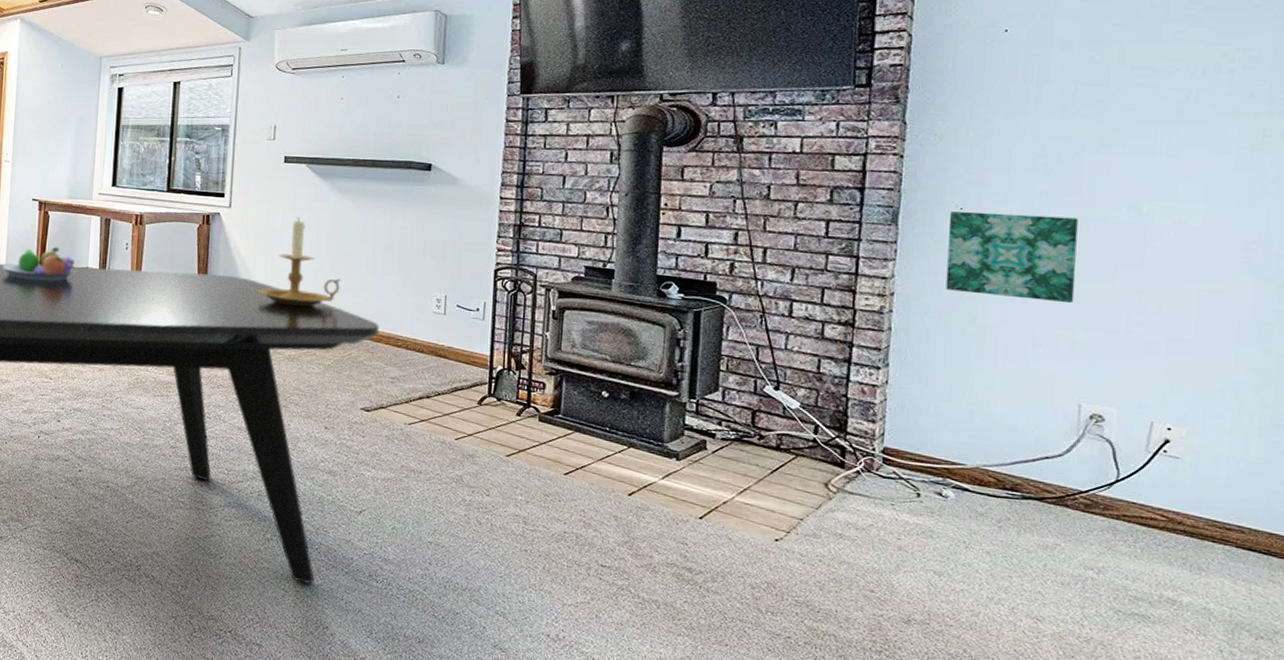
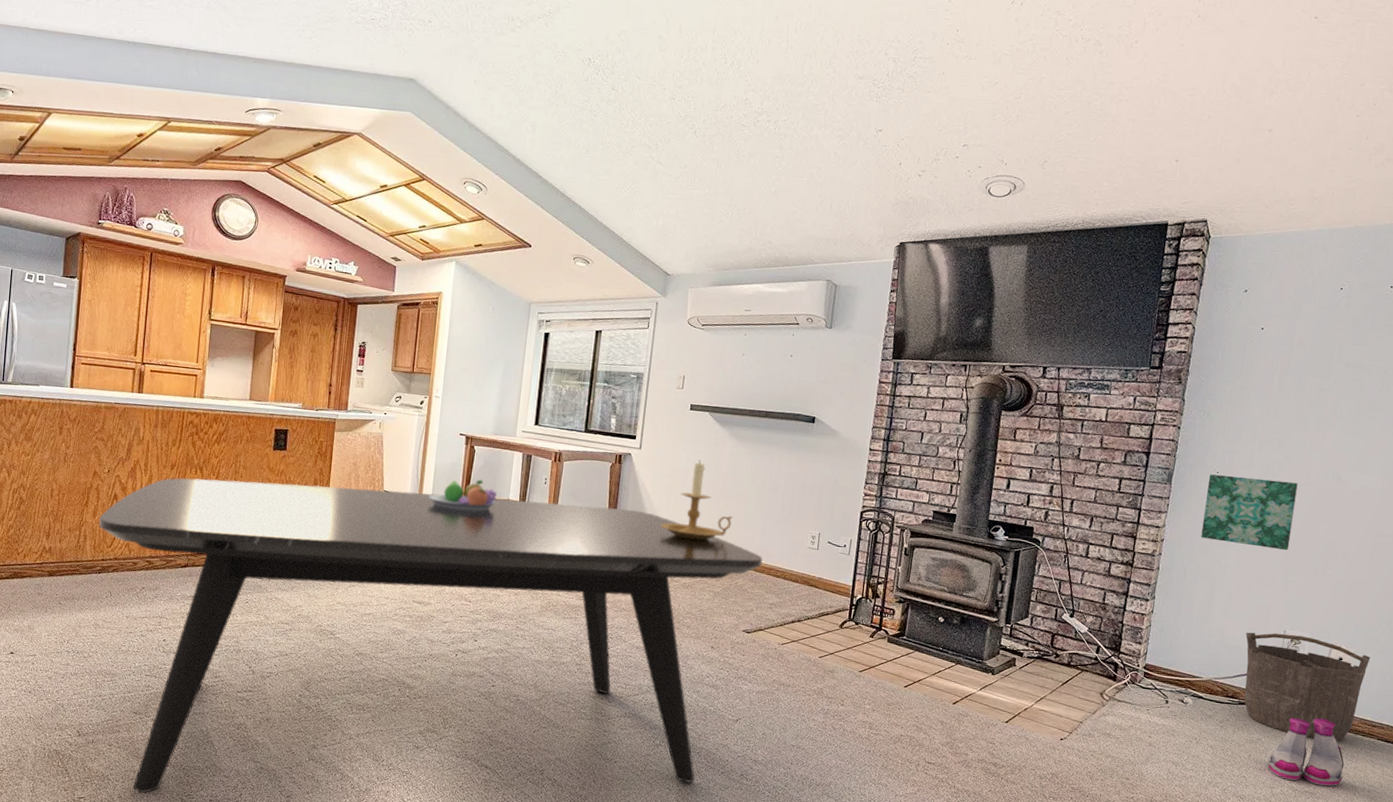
bucket: none [1023,407,1213,549] -> present [1243,632,1371,742]
boots: none [1073,517,1190,608] -> present [1268,718,1345,787]

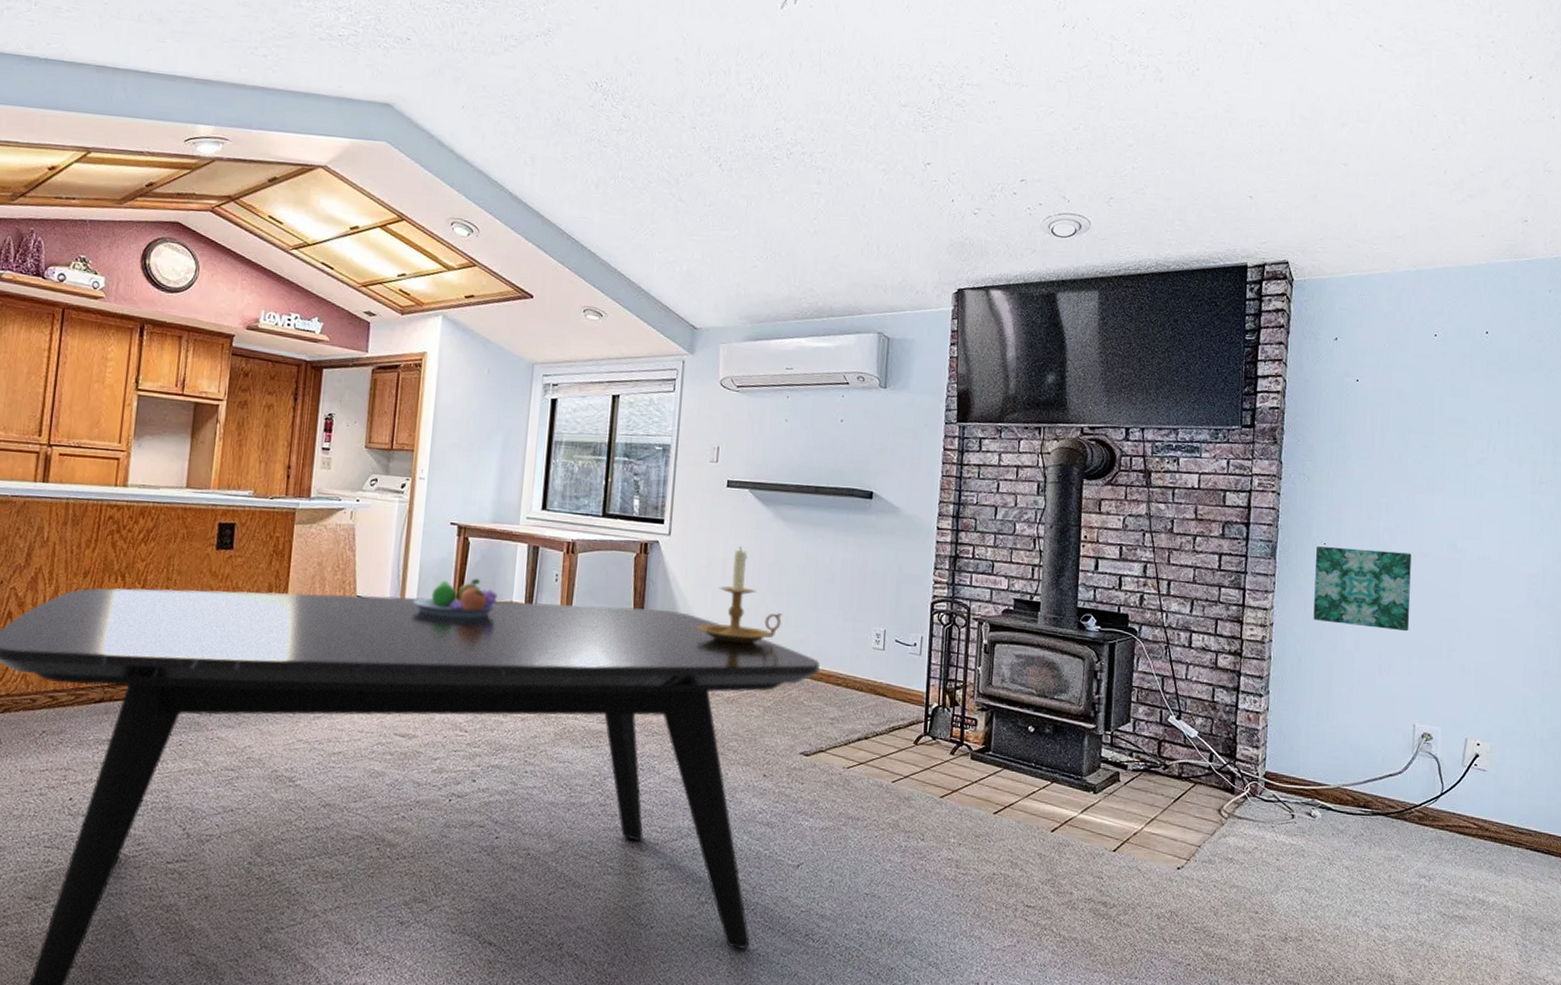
bucket: present [1243,632,1371,742] -> none [1372,728,1509,854]
boots: present [1268,718,1345,787] -> none [1410,826,1495,908]

